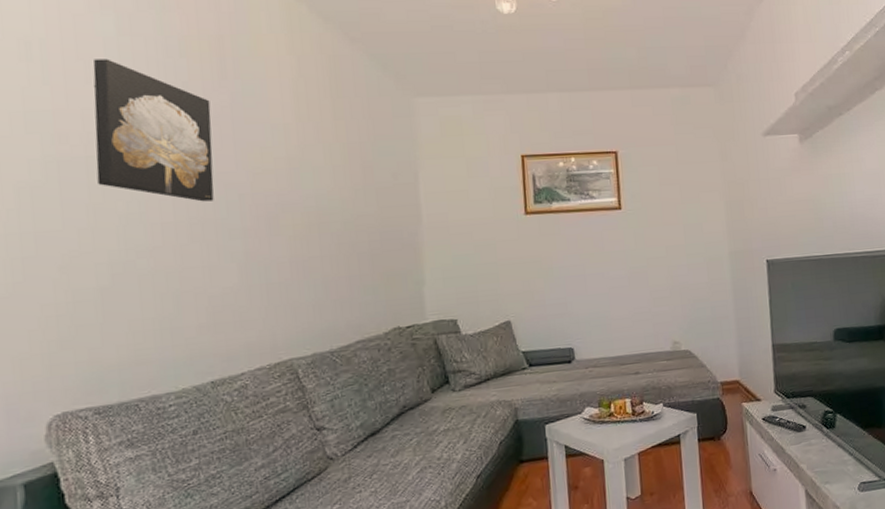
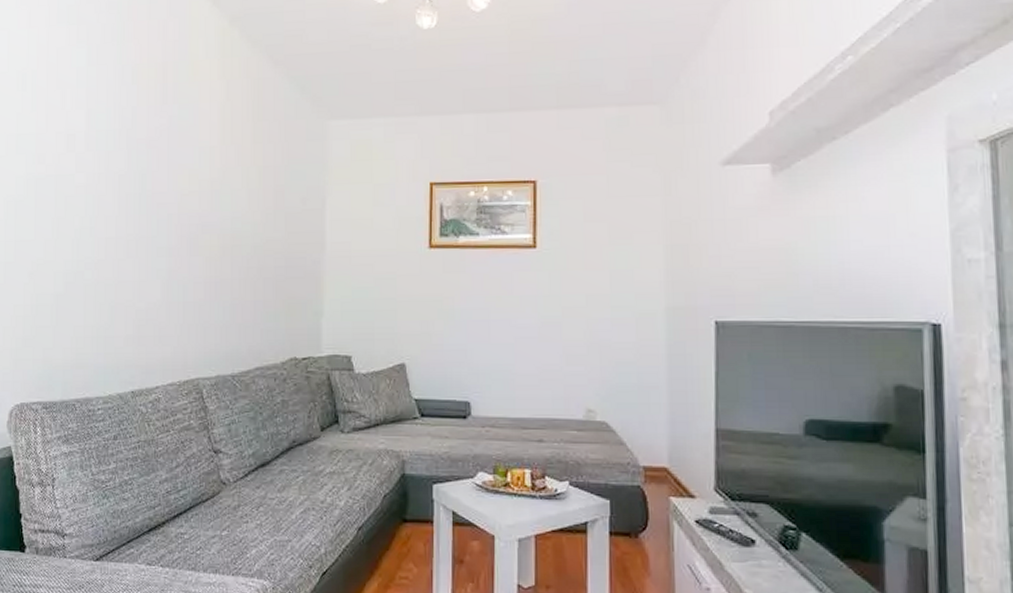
wall art: present [93,59,214,202] -> none [62,87,152,220]

